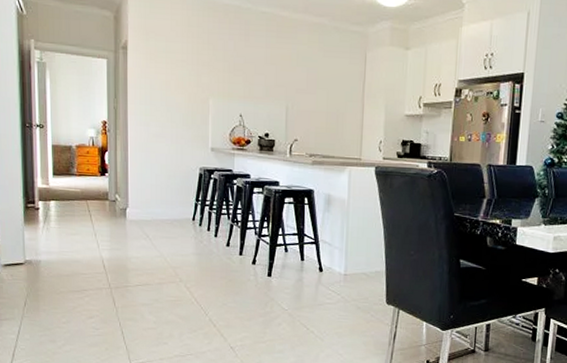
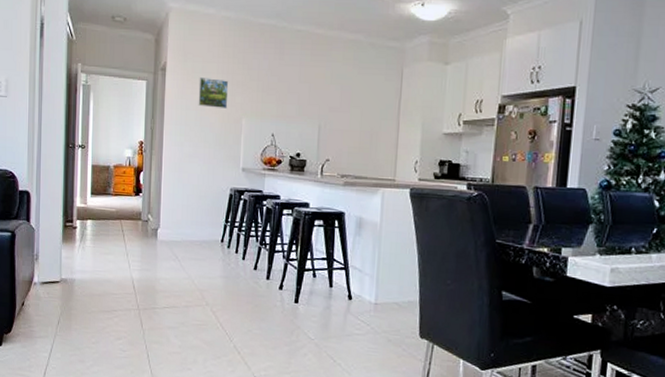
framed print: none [163,56,194,90] -> present [198,76,229,110]

